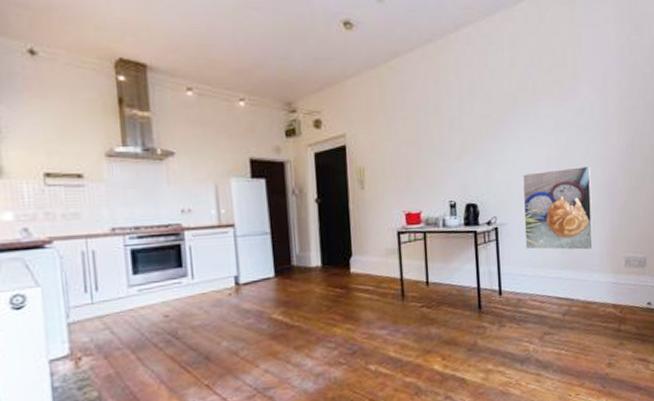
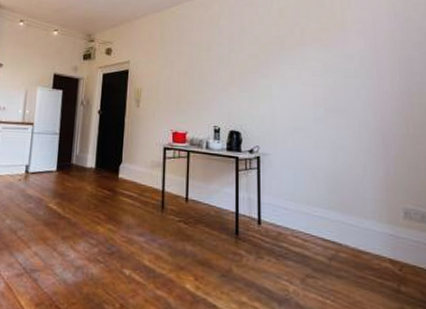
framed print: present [522,165,594,251] -> none [286,108,366,195]

